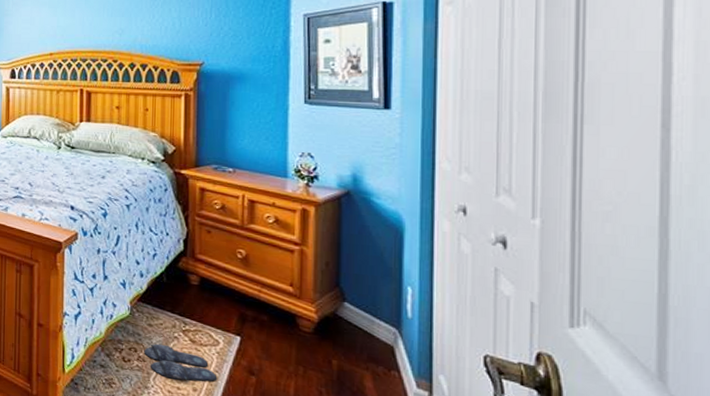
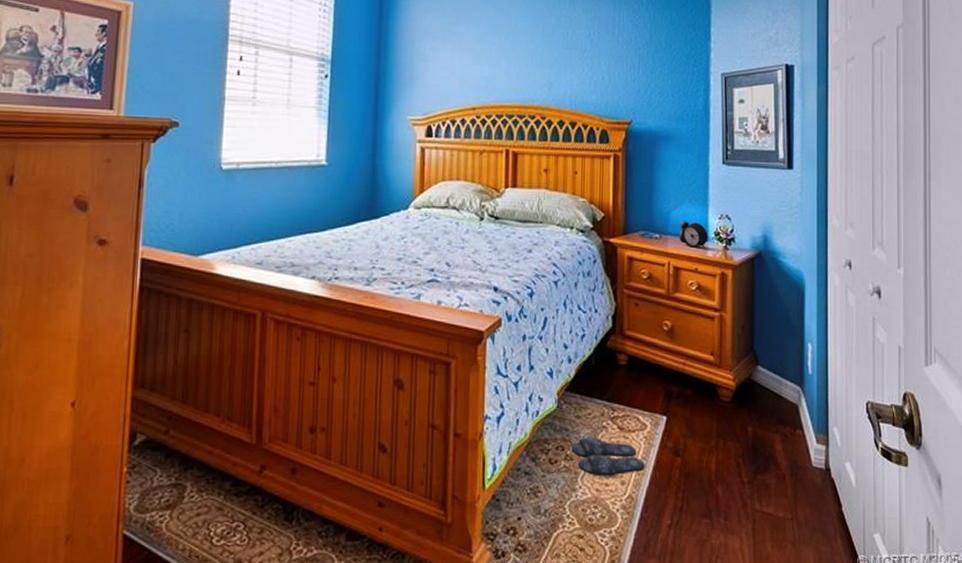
alarm clock: none [255,157,288,184] -> present [680,221,709,248]

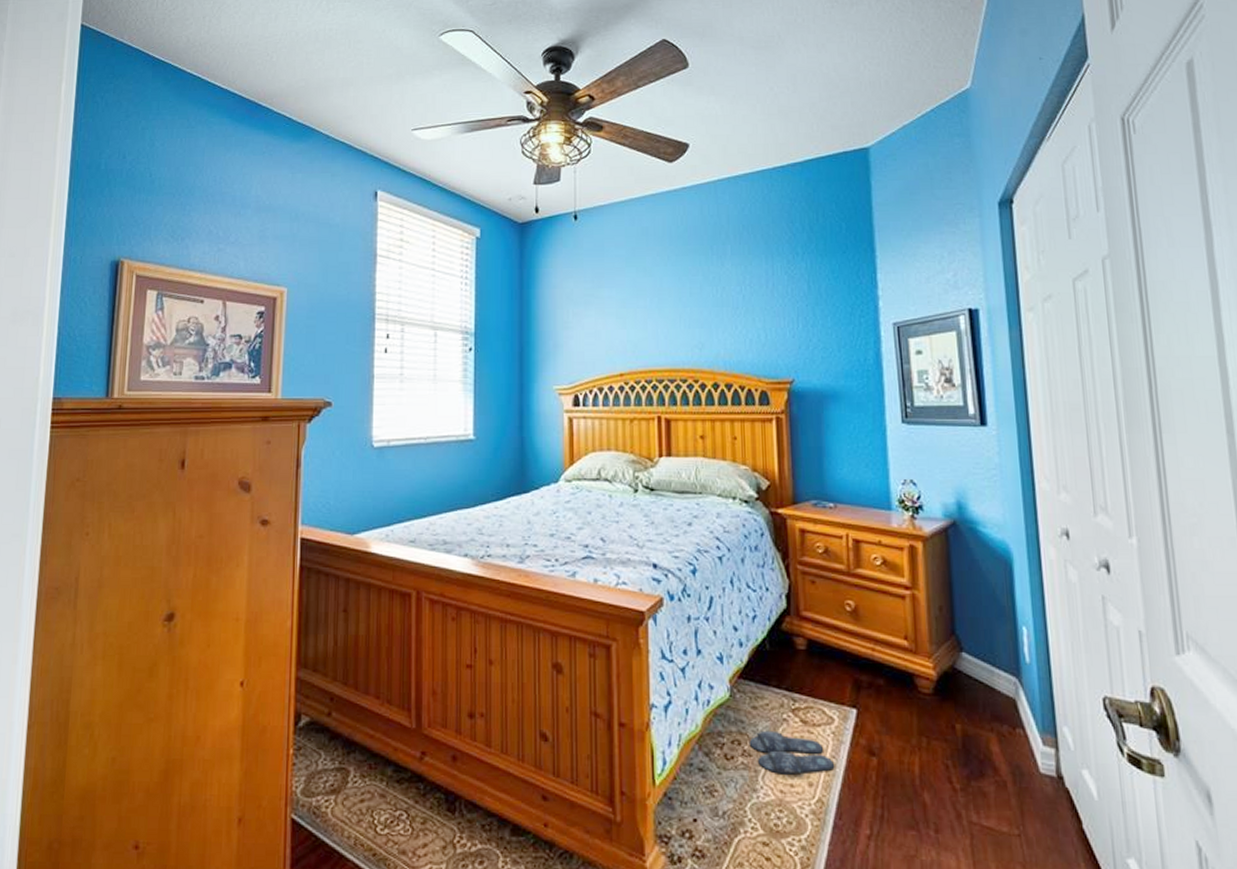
alarm clock: present [680,221,709,248] -> none [857,488,892,517]

